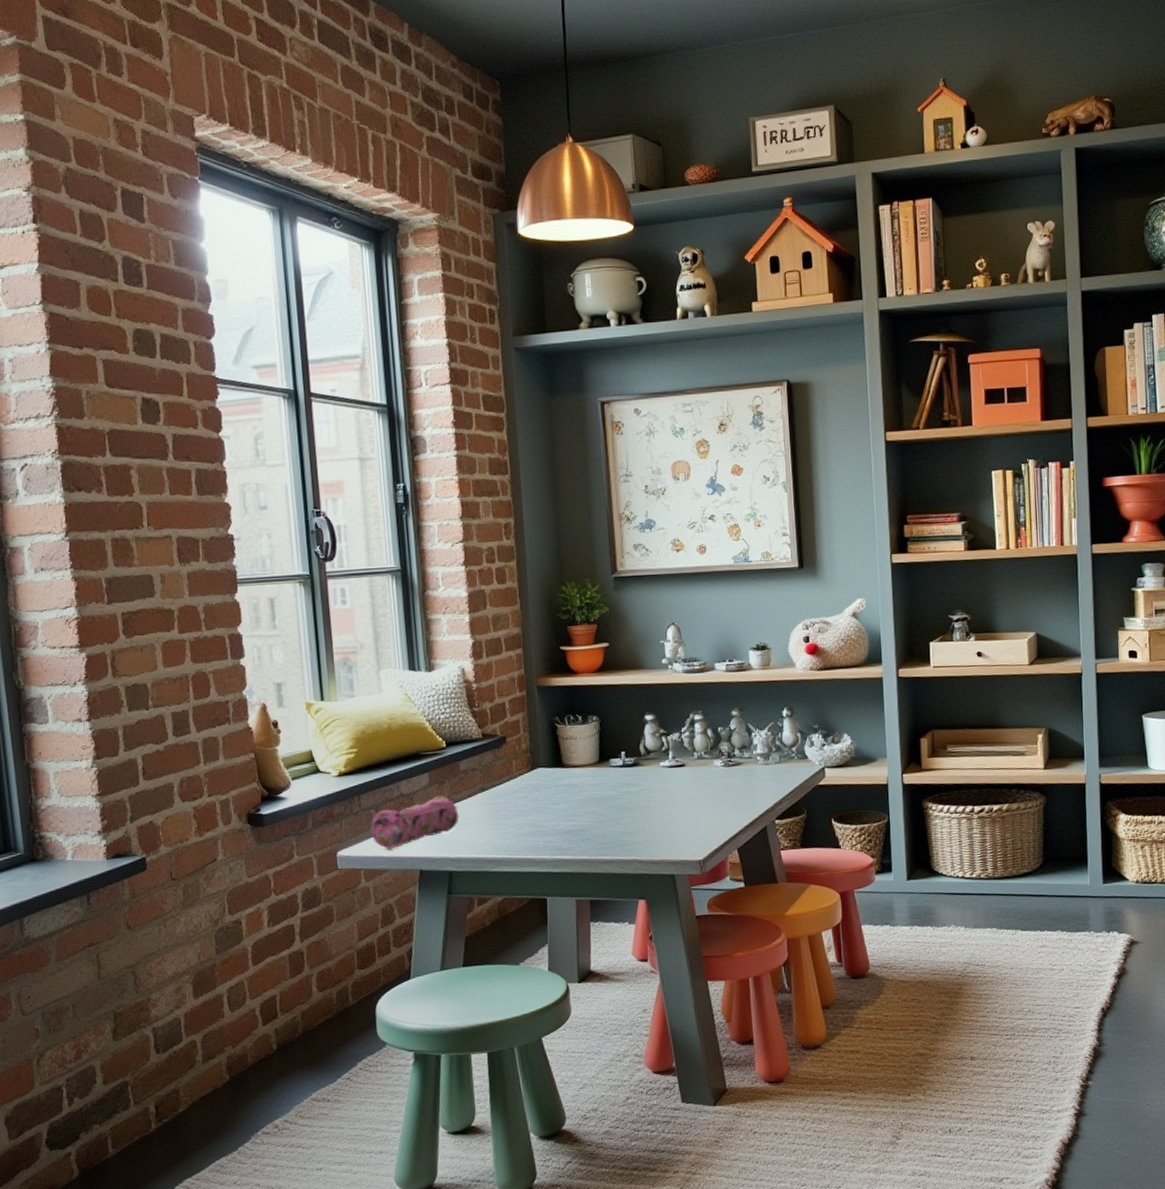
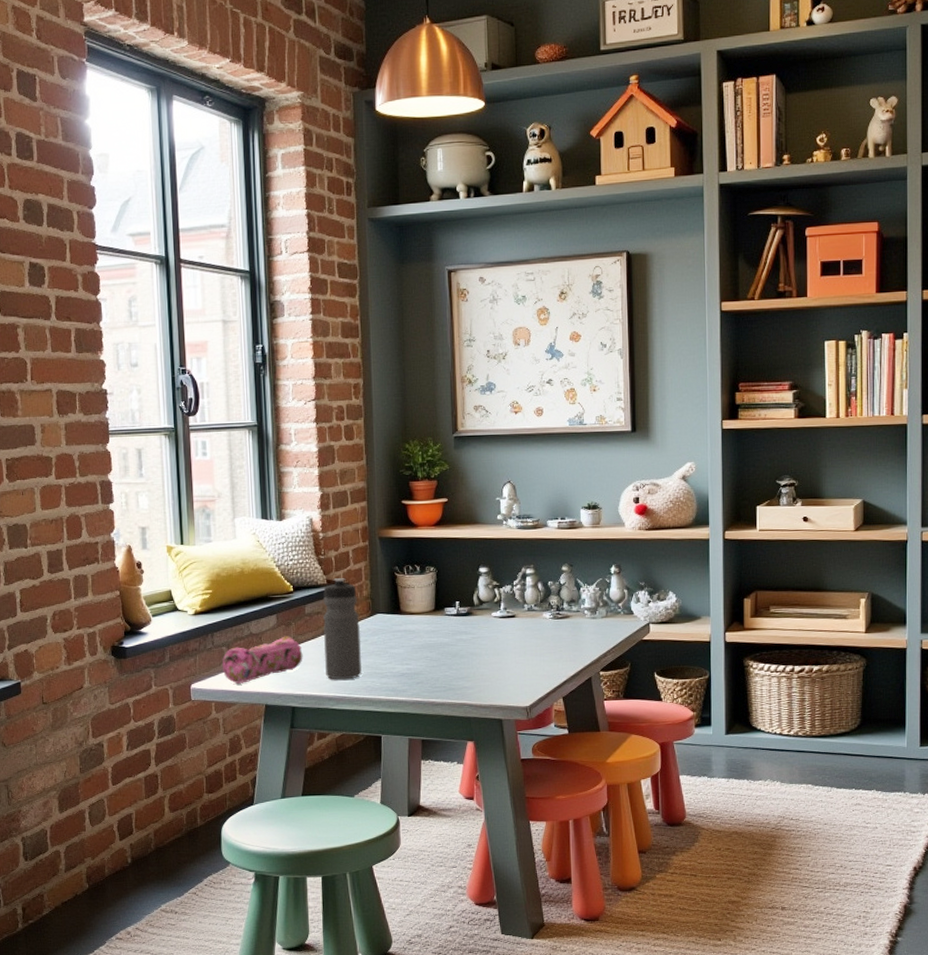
water bottle: none [479,731,524,840] -> present [323,578,362,680]

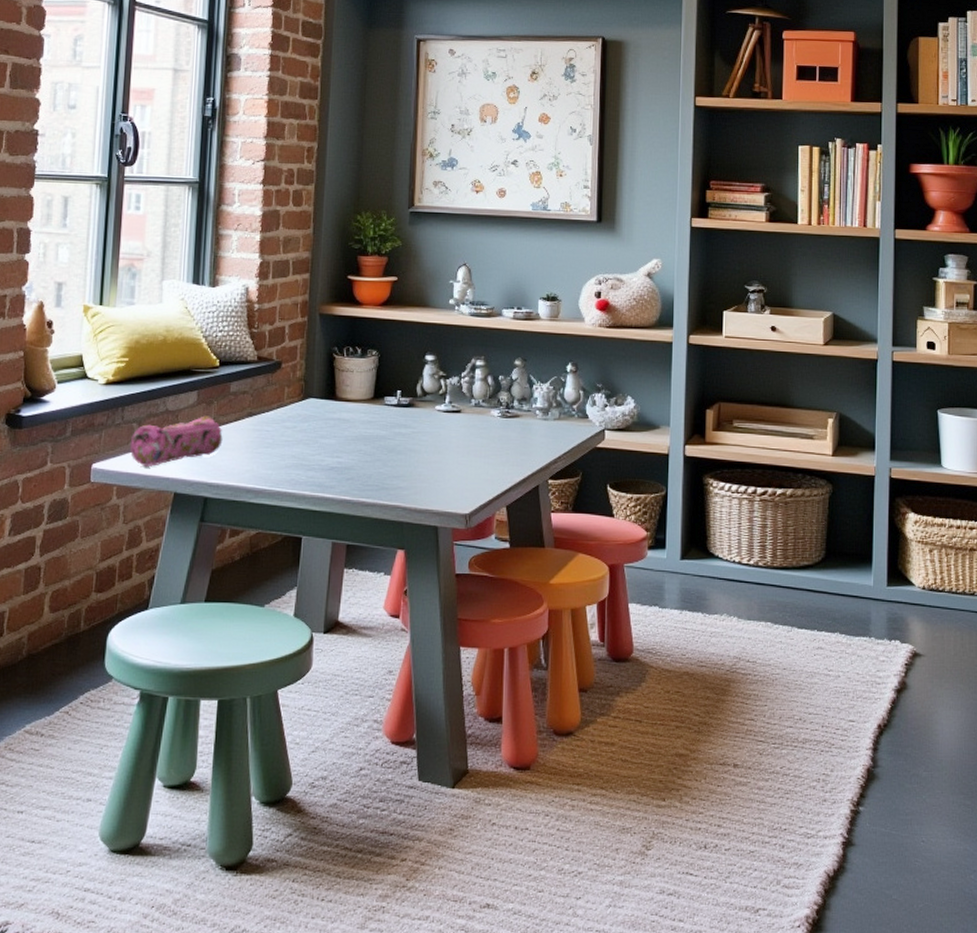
water bottle: present [323,578,362,680] -> none [246,355,290,470]

